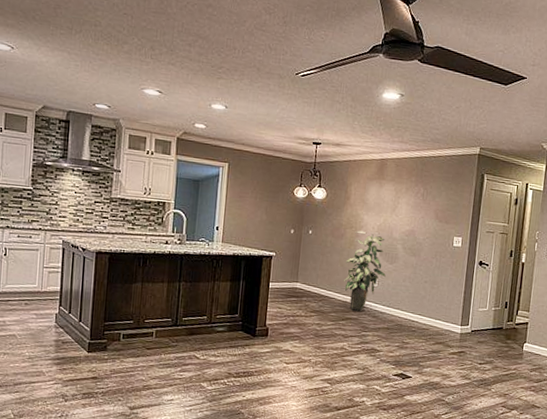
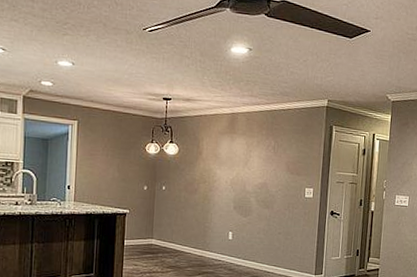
indoor plant: present [343,230,386,311] -> none [198,185,240,265]

